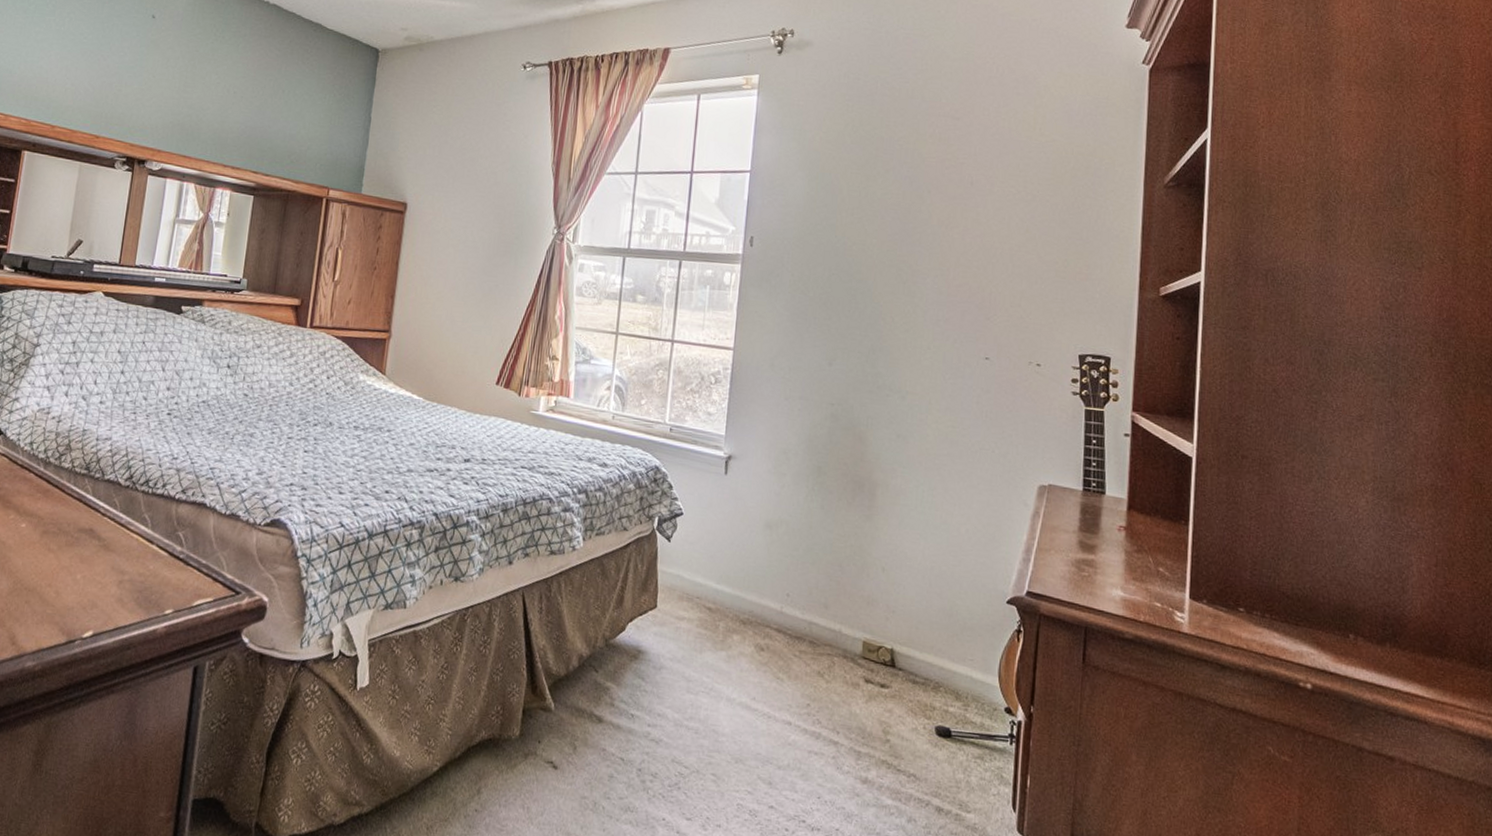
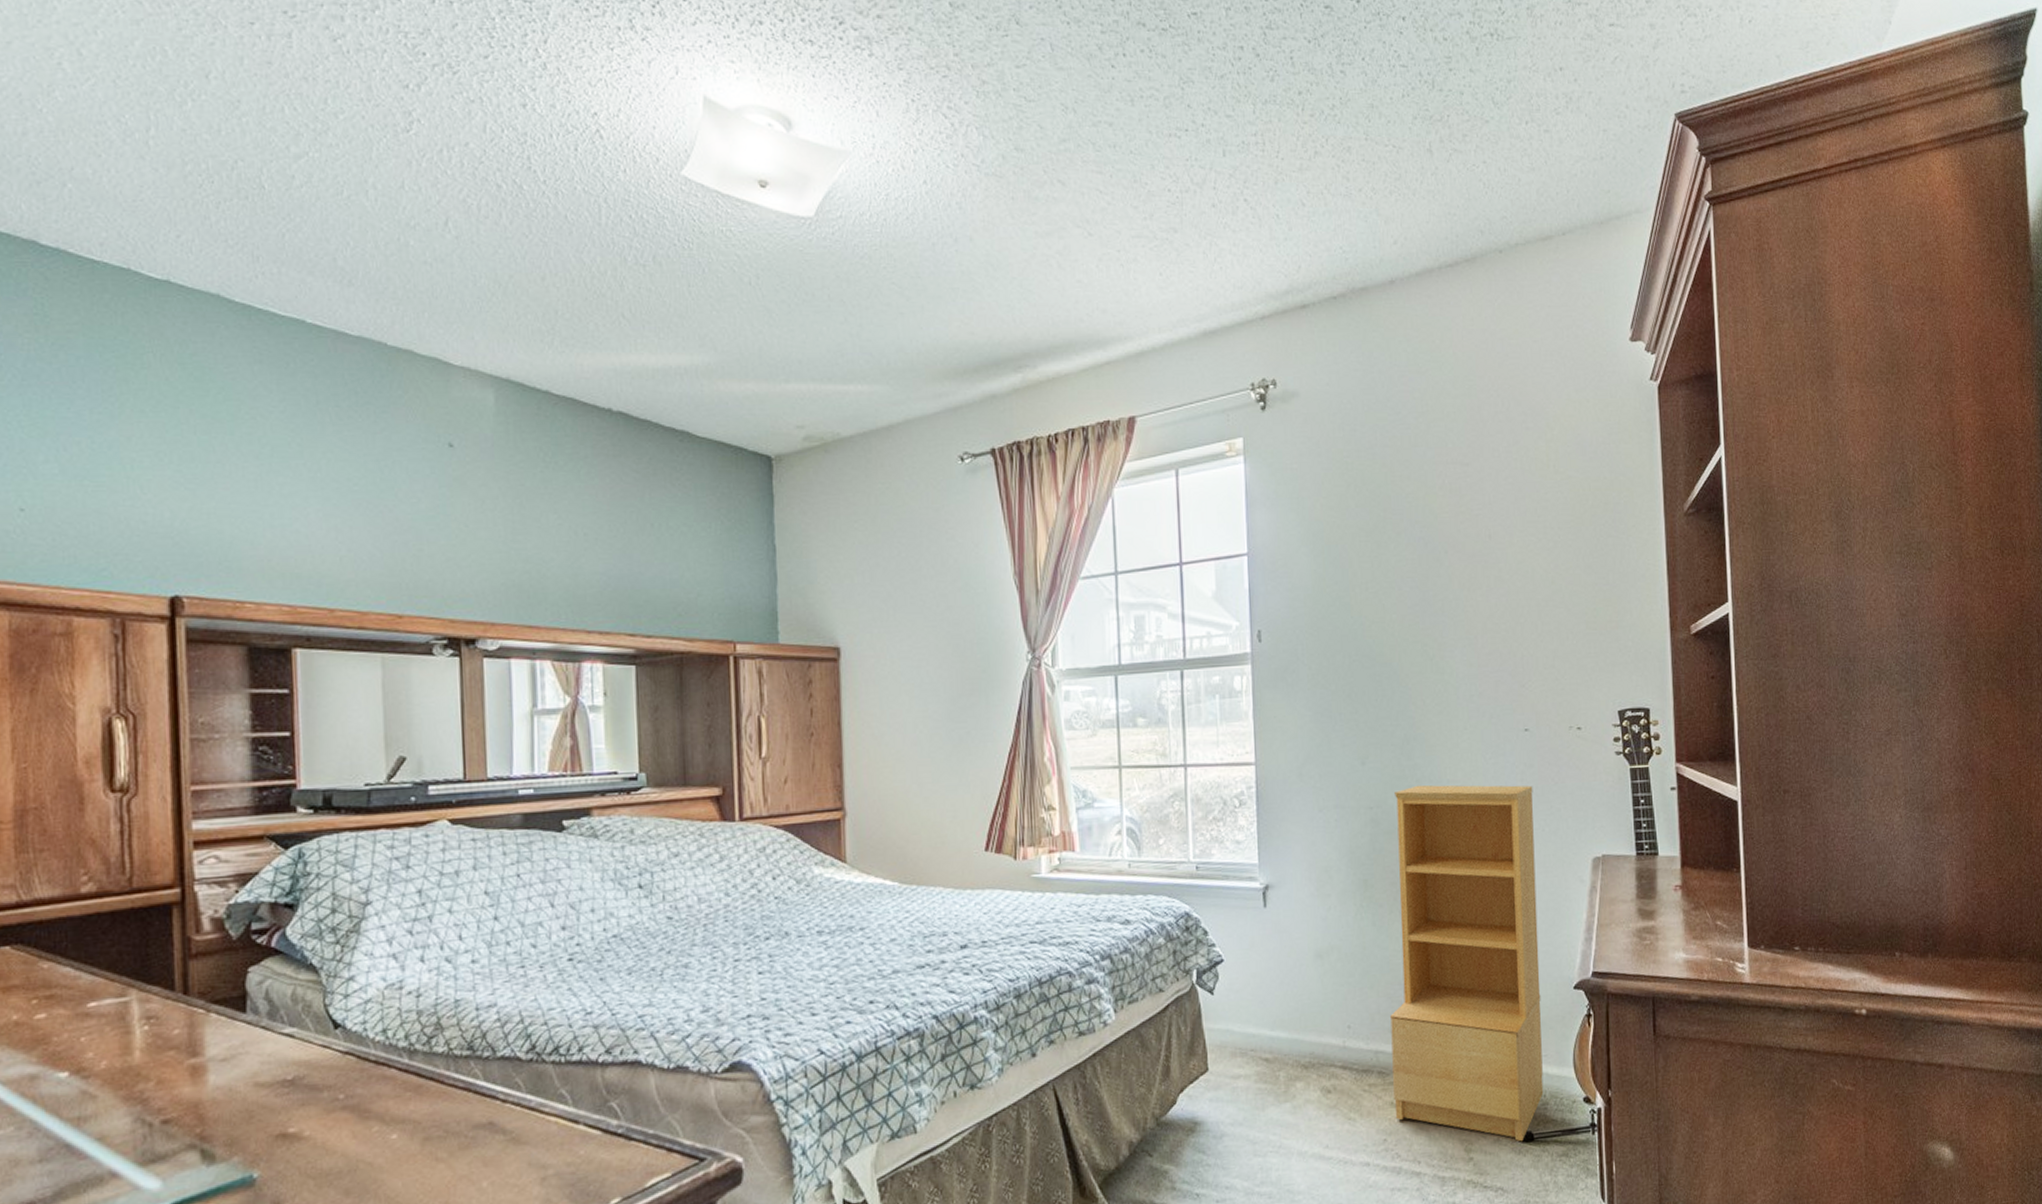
bookshelf: none [820,391,988,736] -> present [1390,785,1544,1142]

